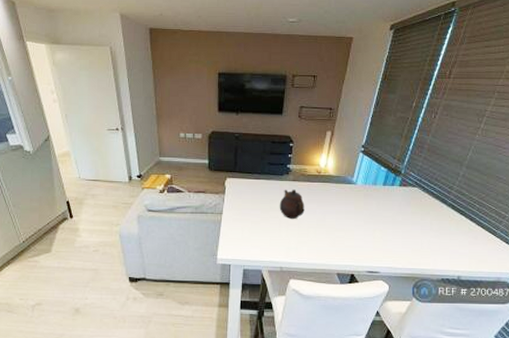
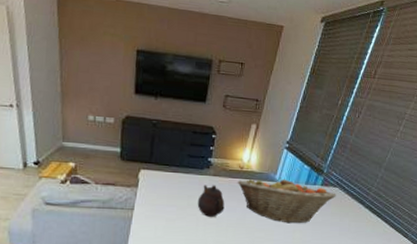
fruit basket: none [315,180,416,224] -> present [237,177,336,224]

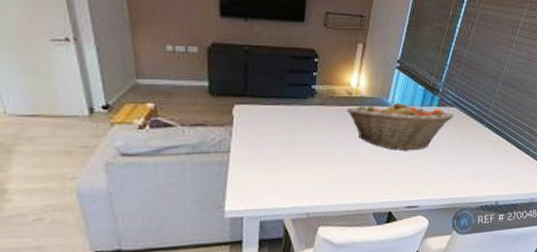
teapot: present [197,185,225,217] -> none [303,116,334,152]

